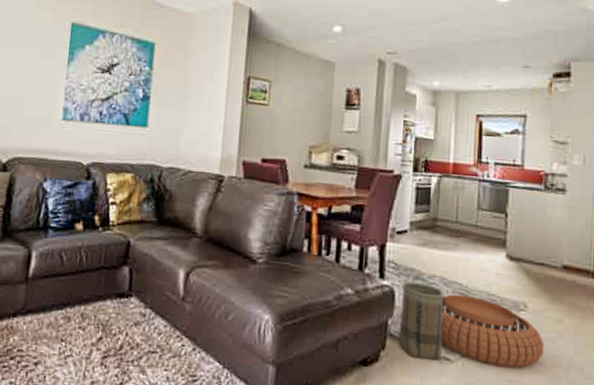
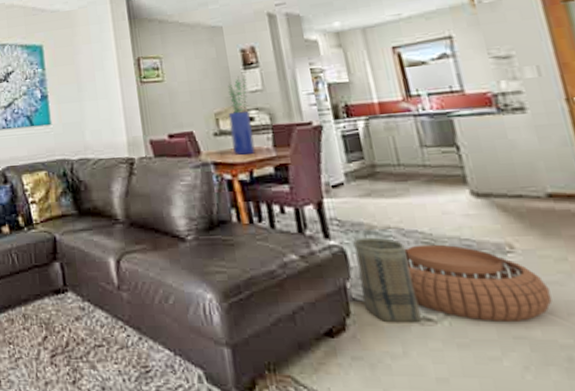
vase: none [318,114,346,192] -> present [228,75,255,156]

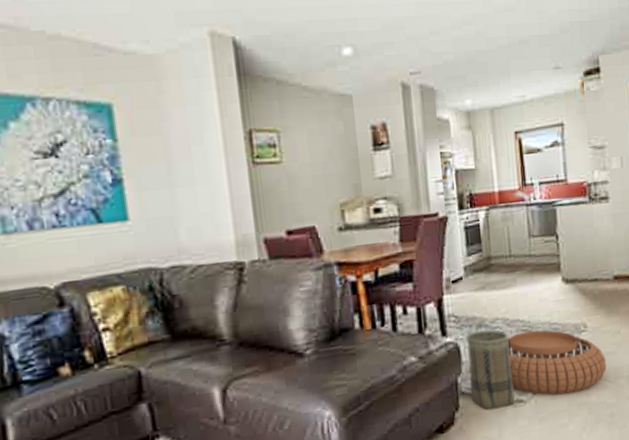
vase: present [228,75,255,156] -> none [355,158,382,253]

